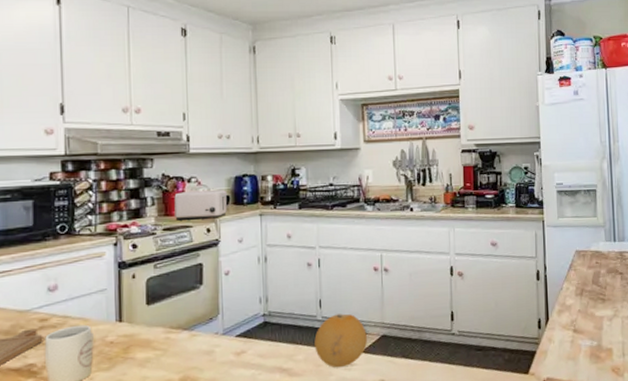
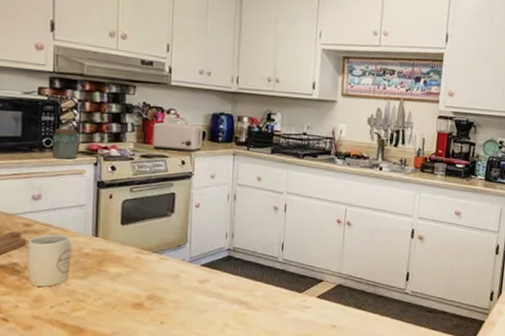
peanut butter: none [67,210,96,244] -> present [52,128,79,160]
fruit: present [314,313,367,368] -> none [273,258,324,309]

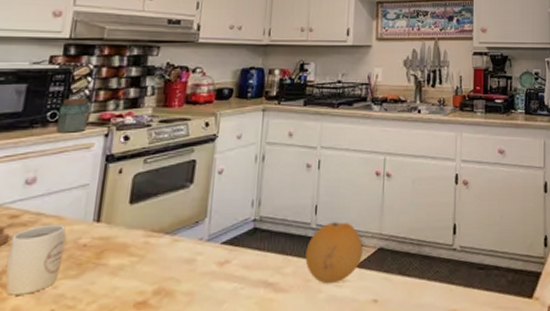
toaster: present [152,122,204,152] -> none [174,82,232,112]
fruit: none [273,258,324,309] -> present [305,222,363,284]

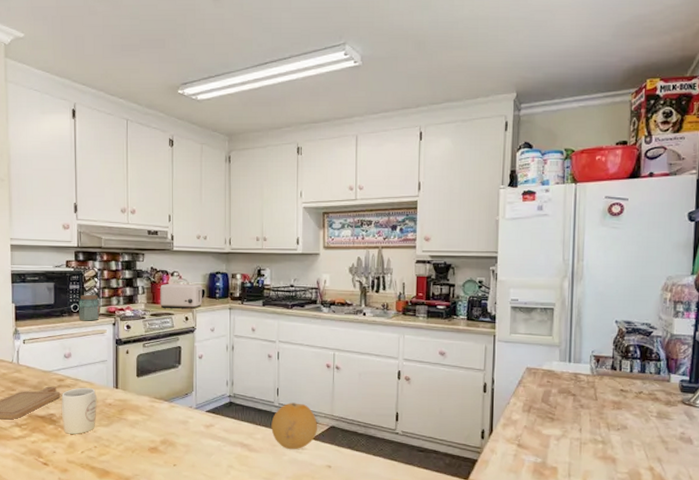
toaster: none [174,82,232,112] -> present [160,284,203,309]

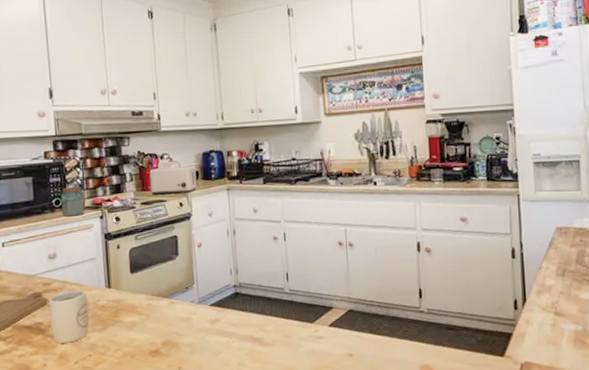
fruit: present [271,402,317,450] -> none [283,287,334,340]

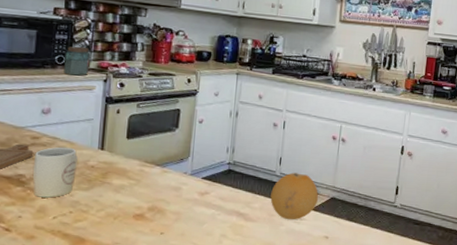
toaster: present [149,166,197,195] -> none [160,42,210,71]
fruit: none [283,287,334,340] -> present [270,172,318,220]

